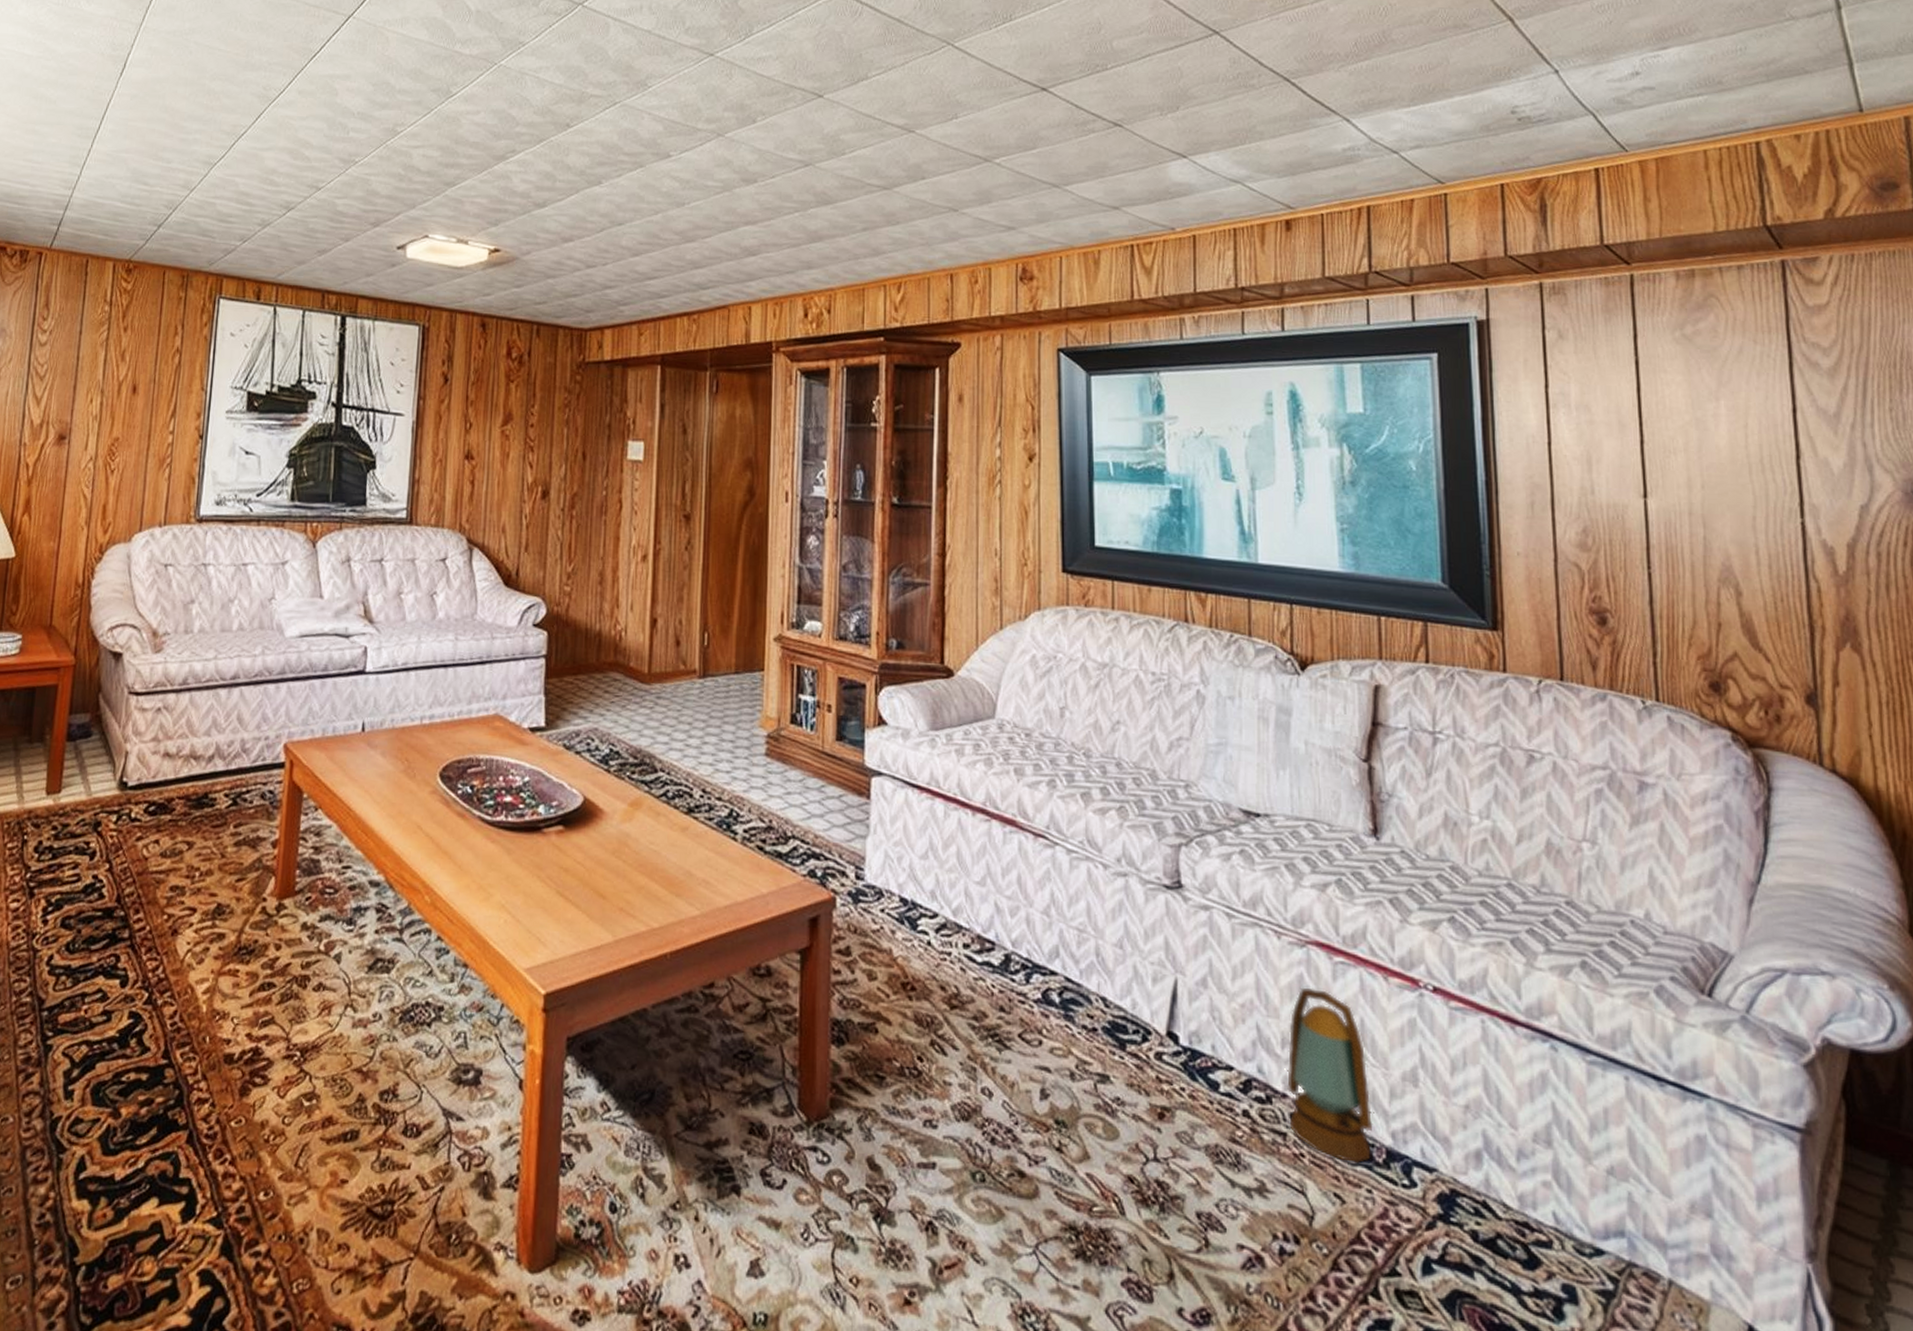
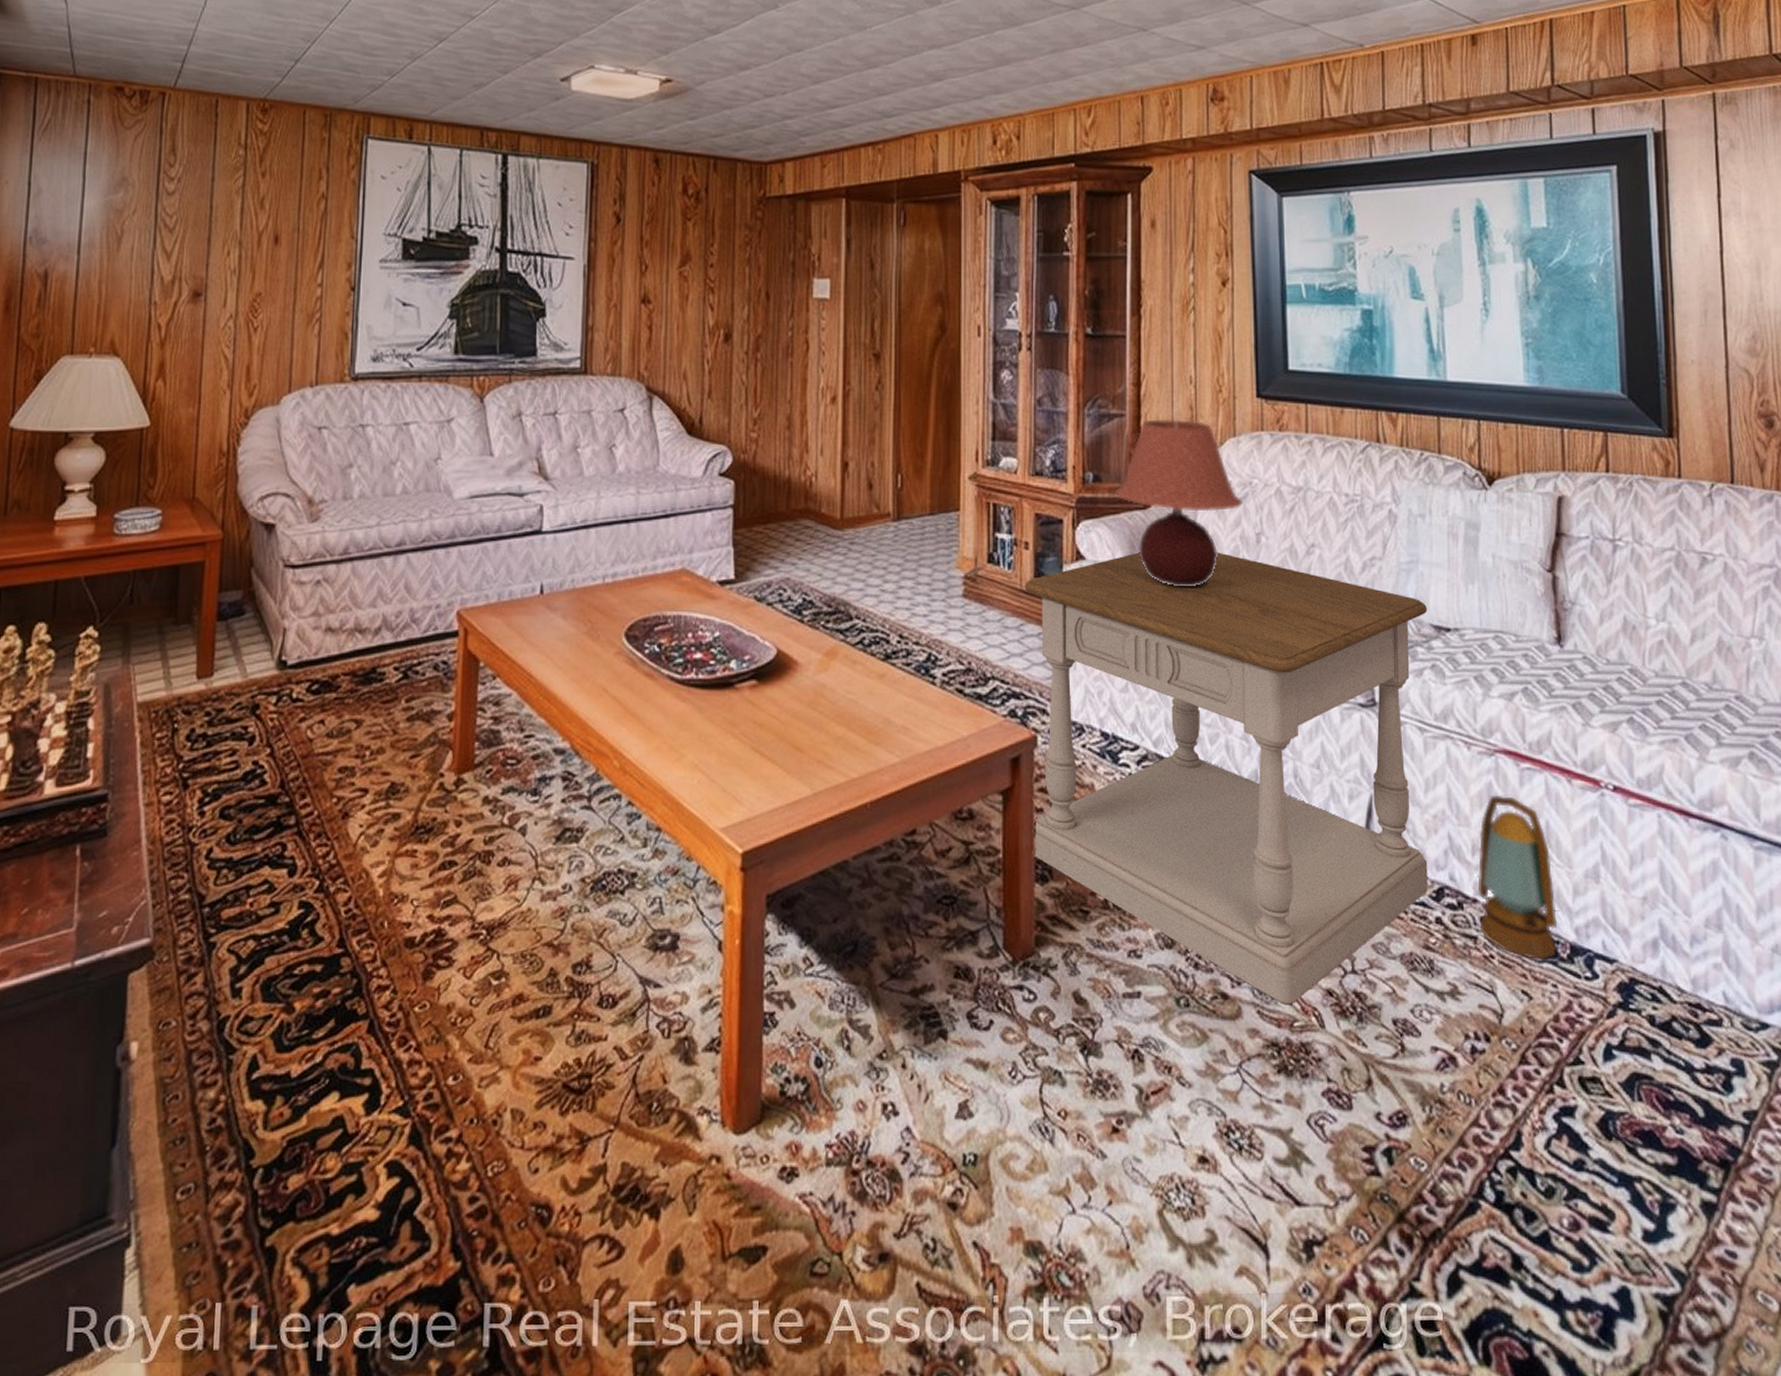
side table: none [826,720,1237,1189] -> present [1024,552,1428,1005]
table lamp: none [918,589,1047,758] -> present [1114,419,1243,587]

